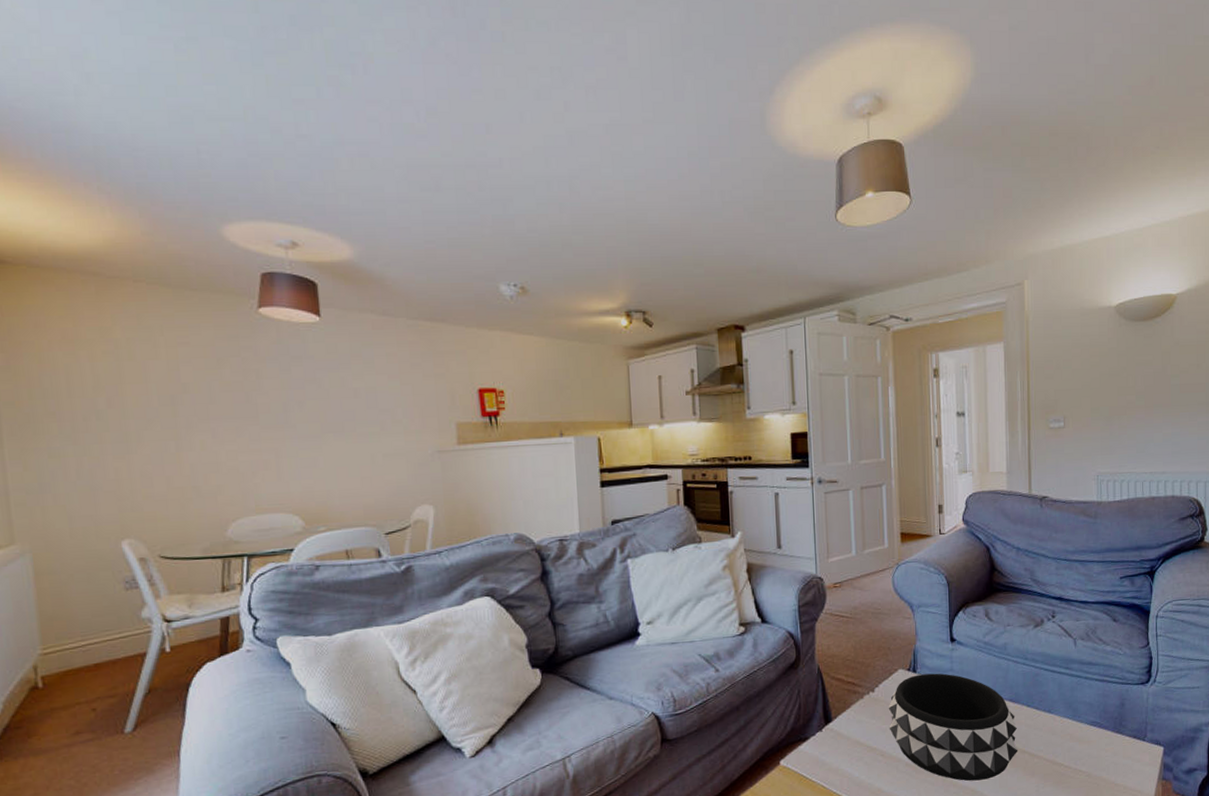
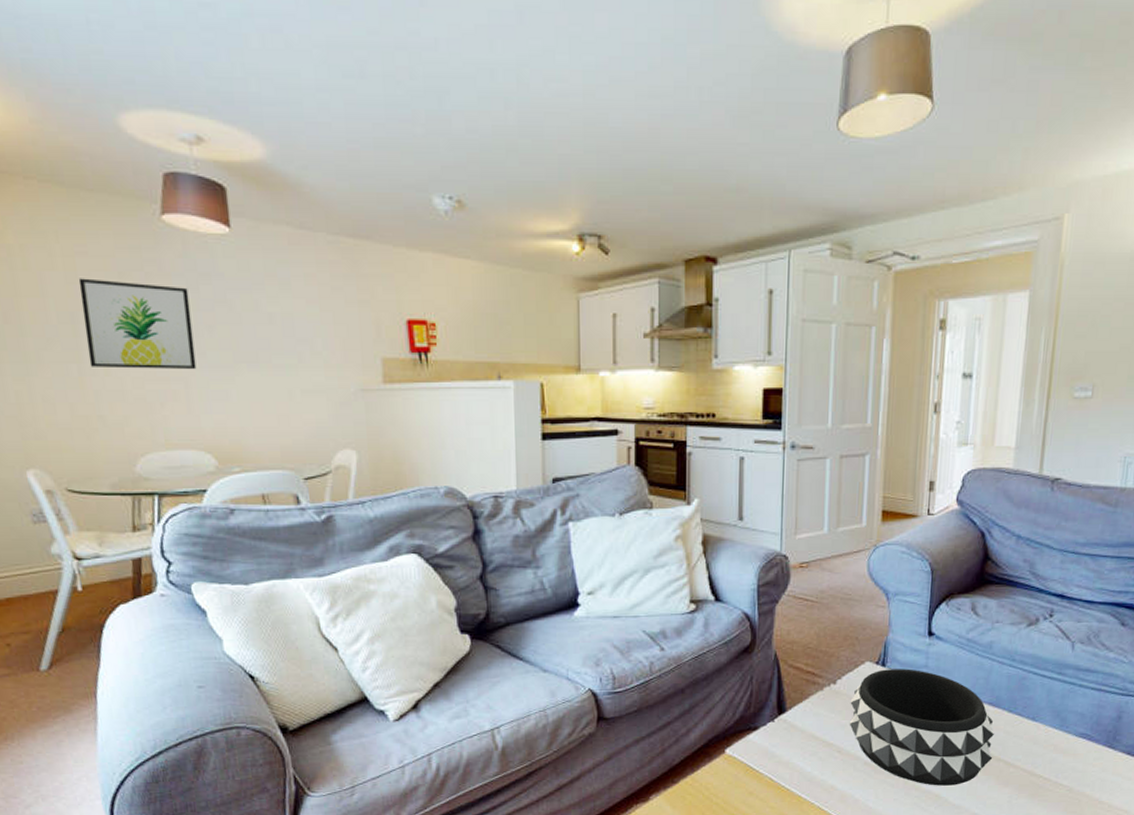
wall art: none [180,365,287,443] -> present [78,278,197,370]

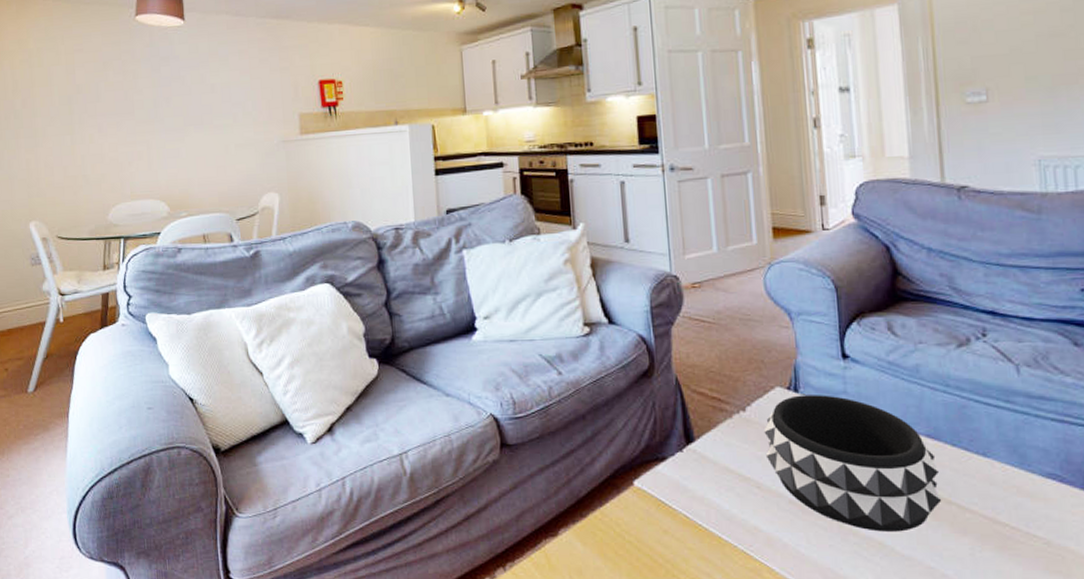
wall art: present [78,278,197,370] -> none [75,69,156,137]

